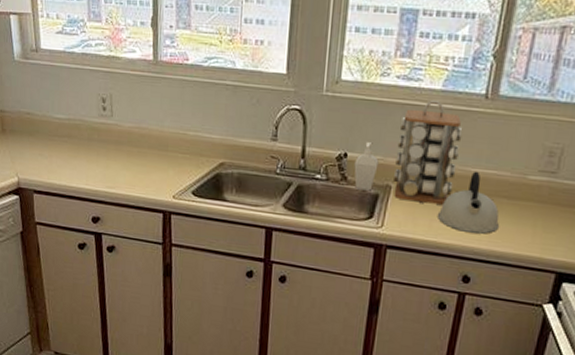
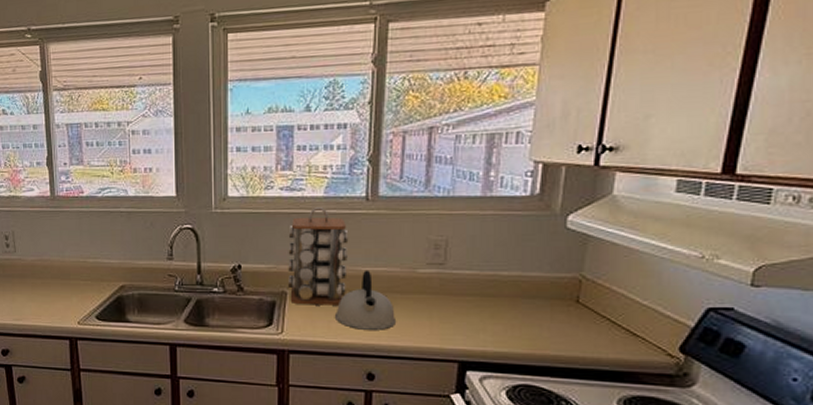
soap bottle: present [354,142,379,191] -> none [249,253,272,299]

